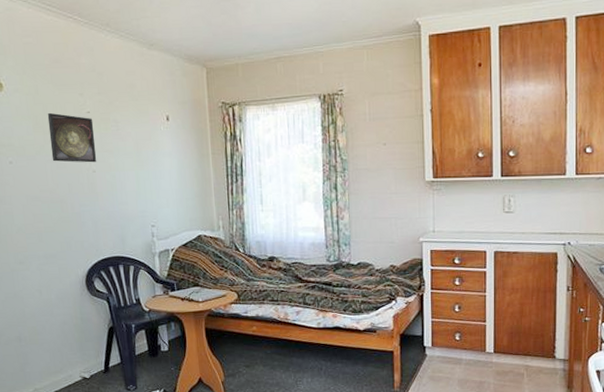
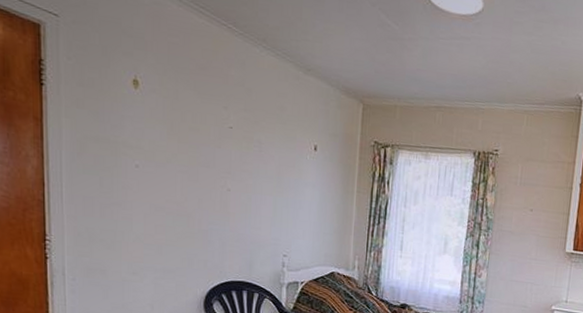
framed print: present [47,112,97,163] -> none [184,120,235,181]

